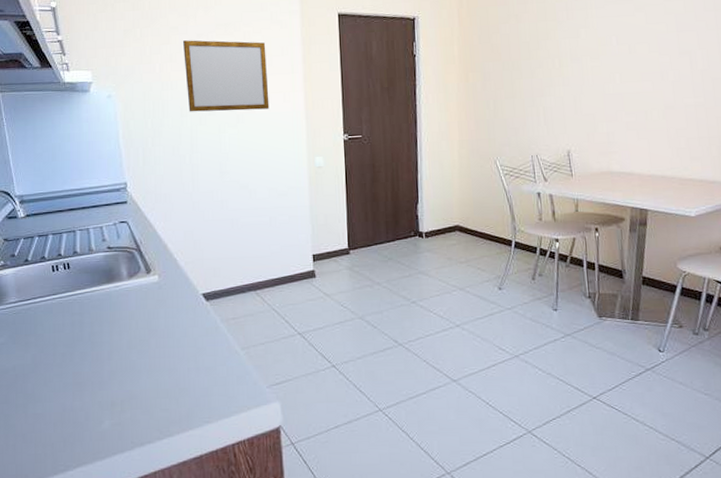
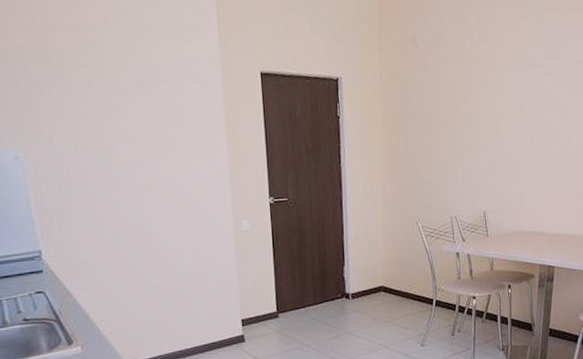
writing board: present [183,40,270,112] -> none [96,97,192,175]

